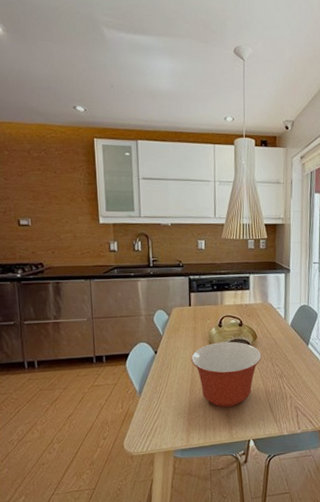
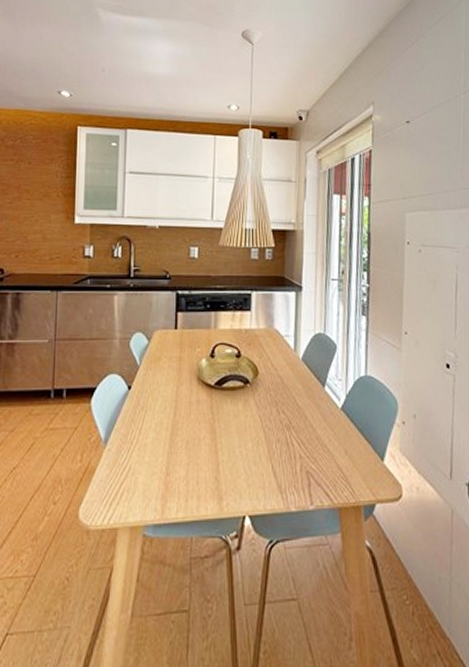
mixing bowl: present [191,341,262,407] -> none [174,377,264,467]

